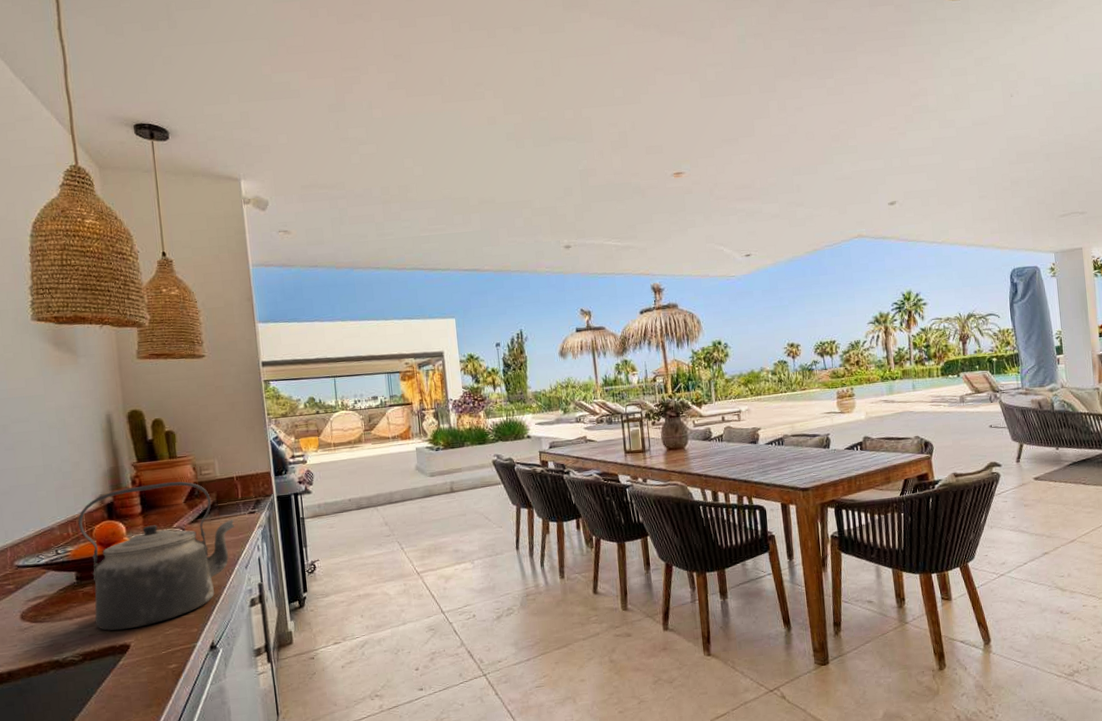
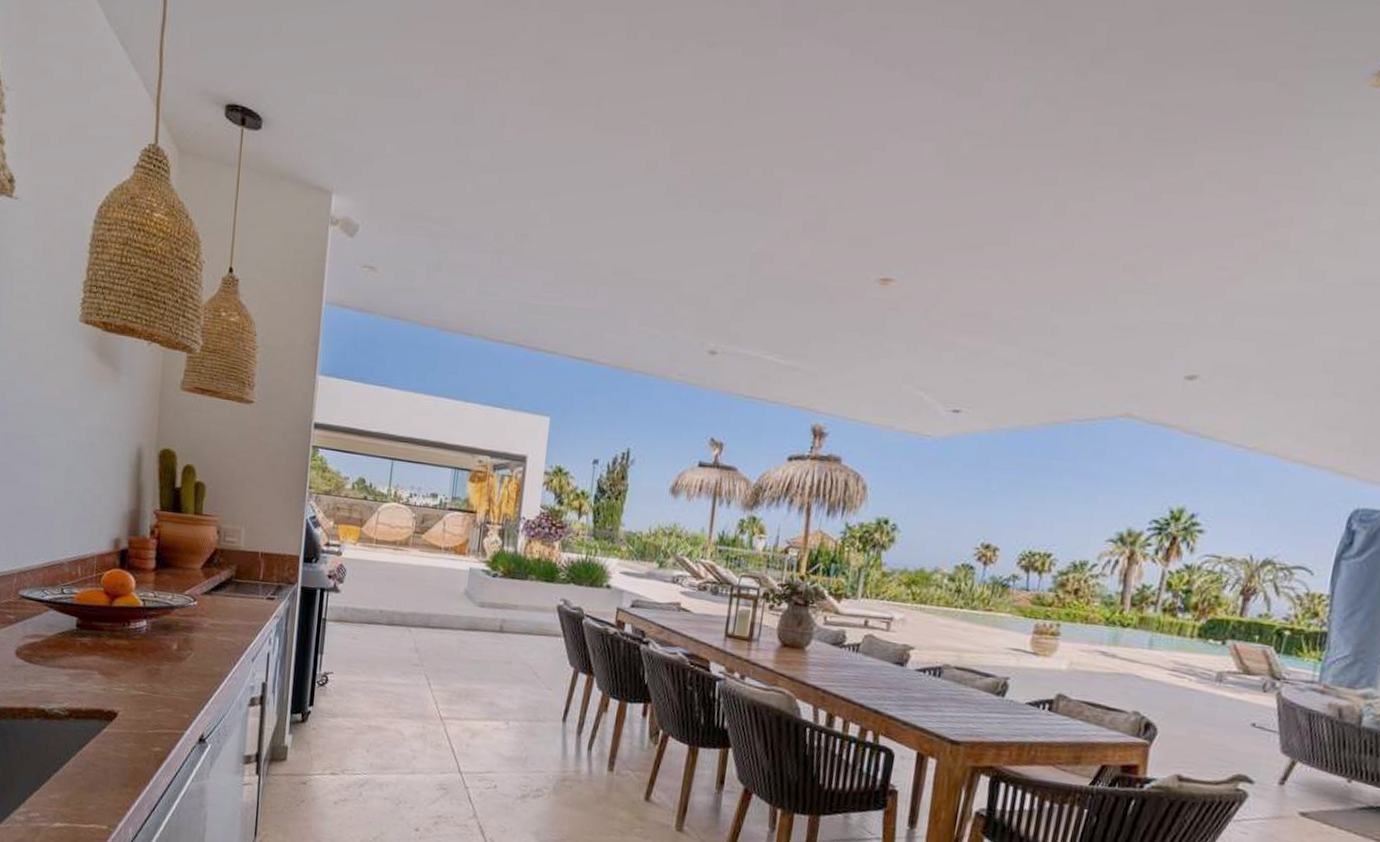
kettle: present [78,481,235,631] -> none [87,537,250,697]

